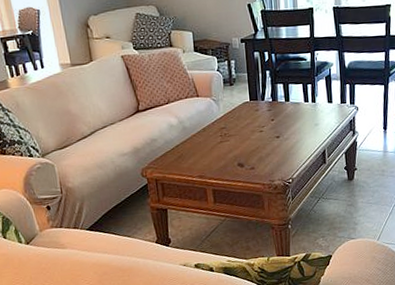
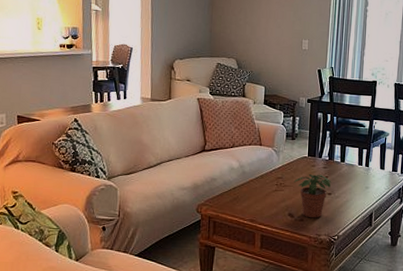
potted plant: none [238,118,279,165] -> present [293,174,332,219]

